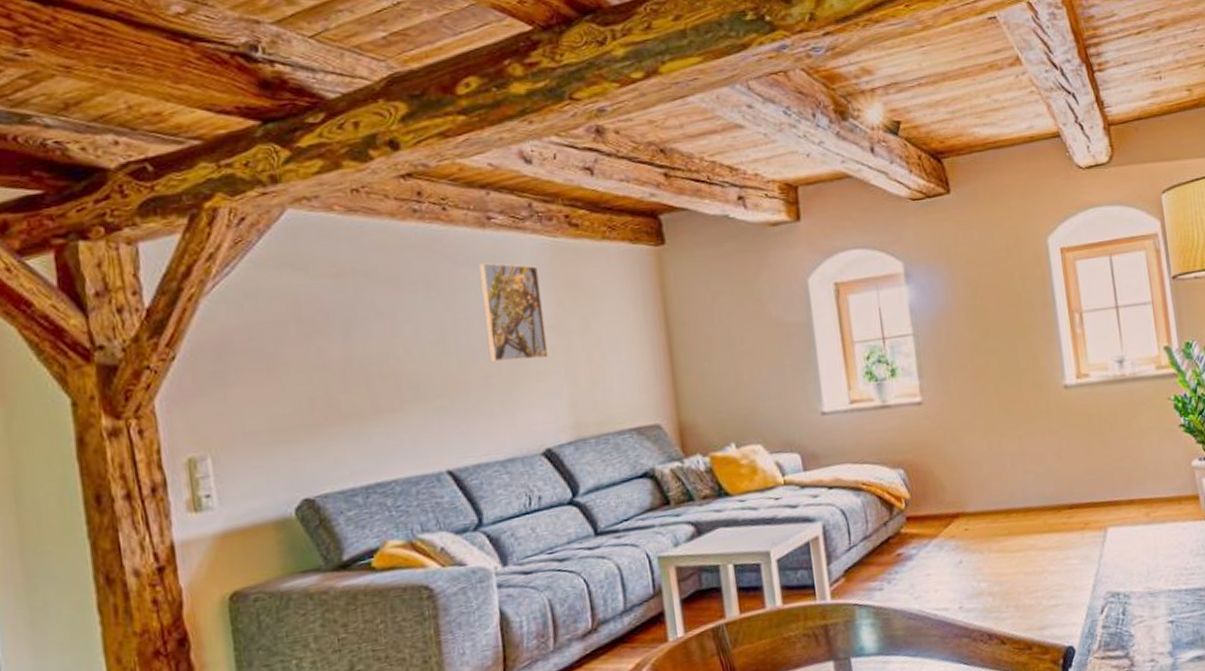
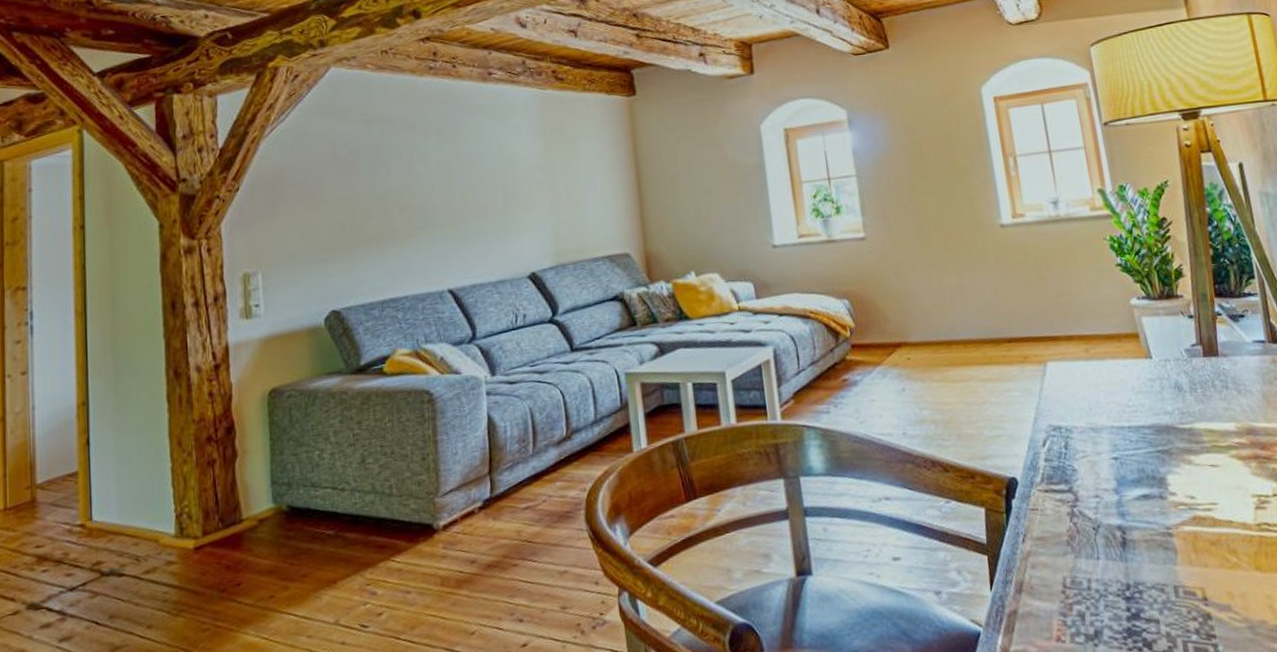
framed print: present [479,262,548,363] -> none [481,111,535,196]

